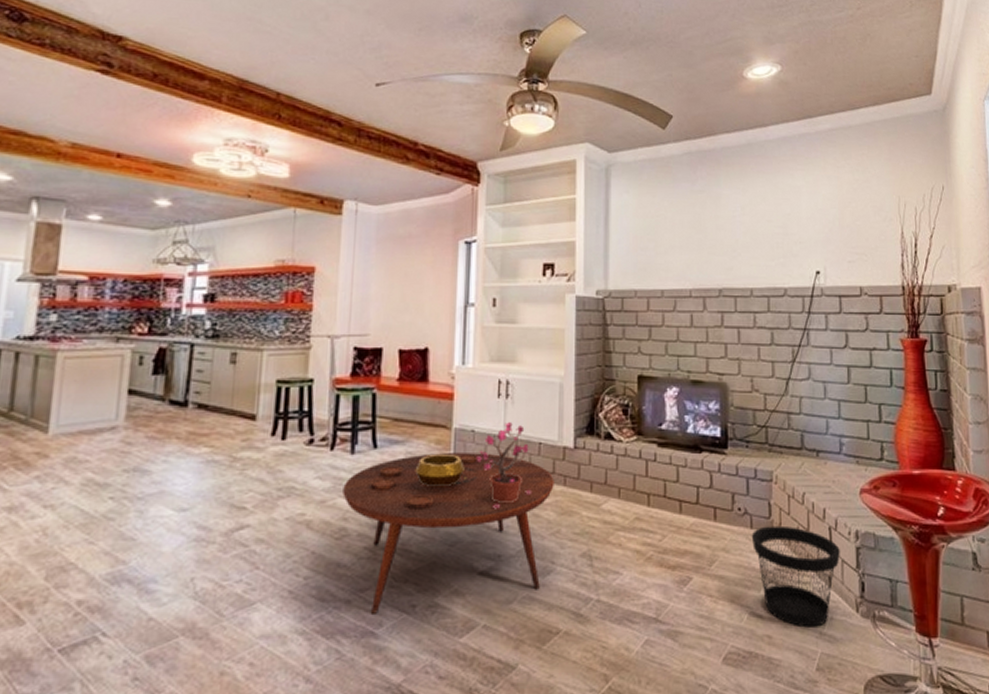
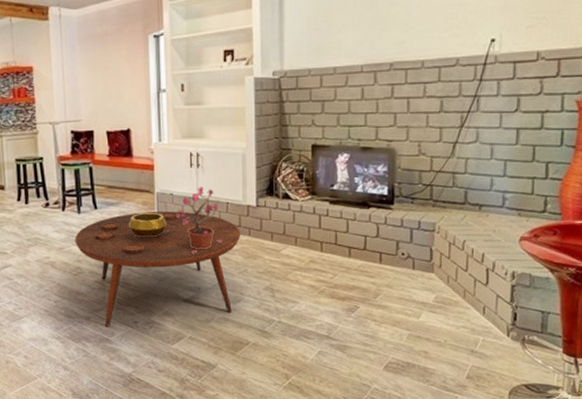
wastebasket: present [751,525,840,628] -> none [413,267,496,347]

